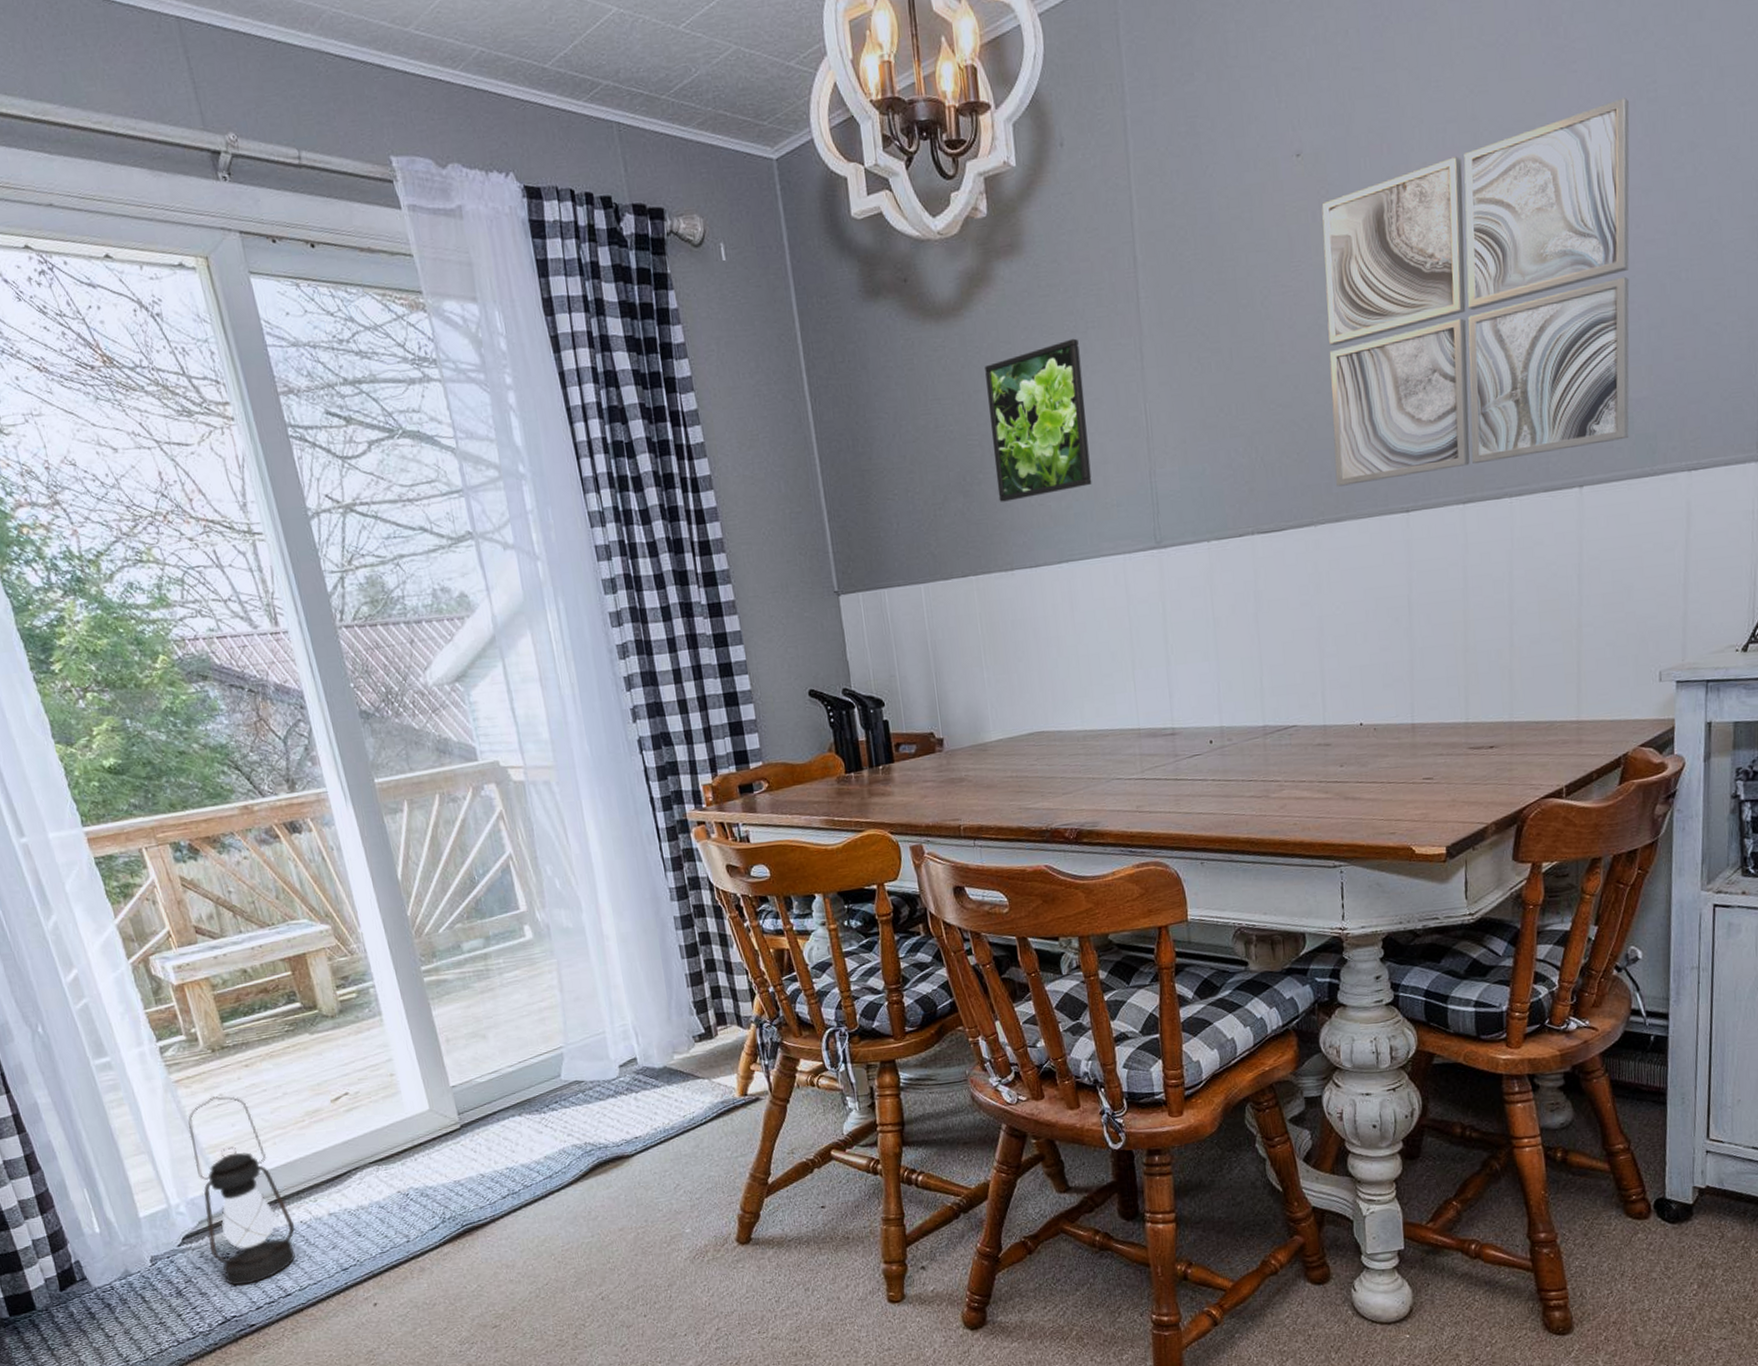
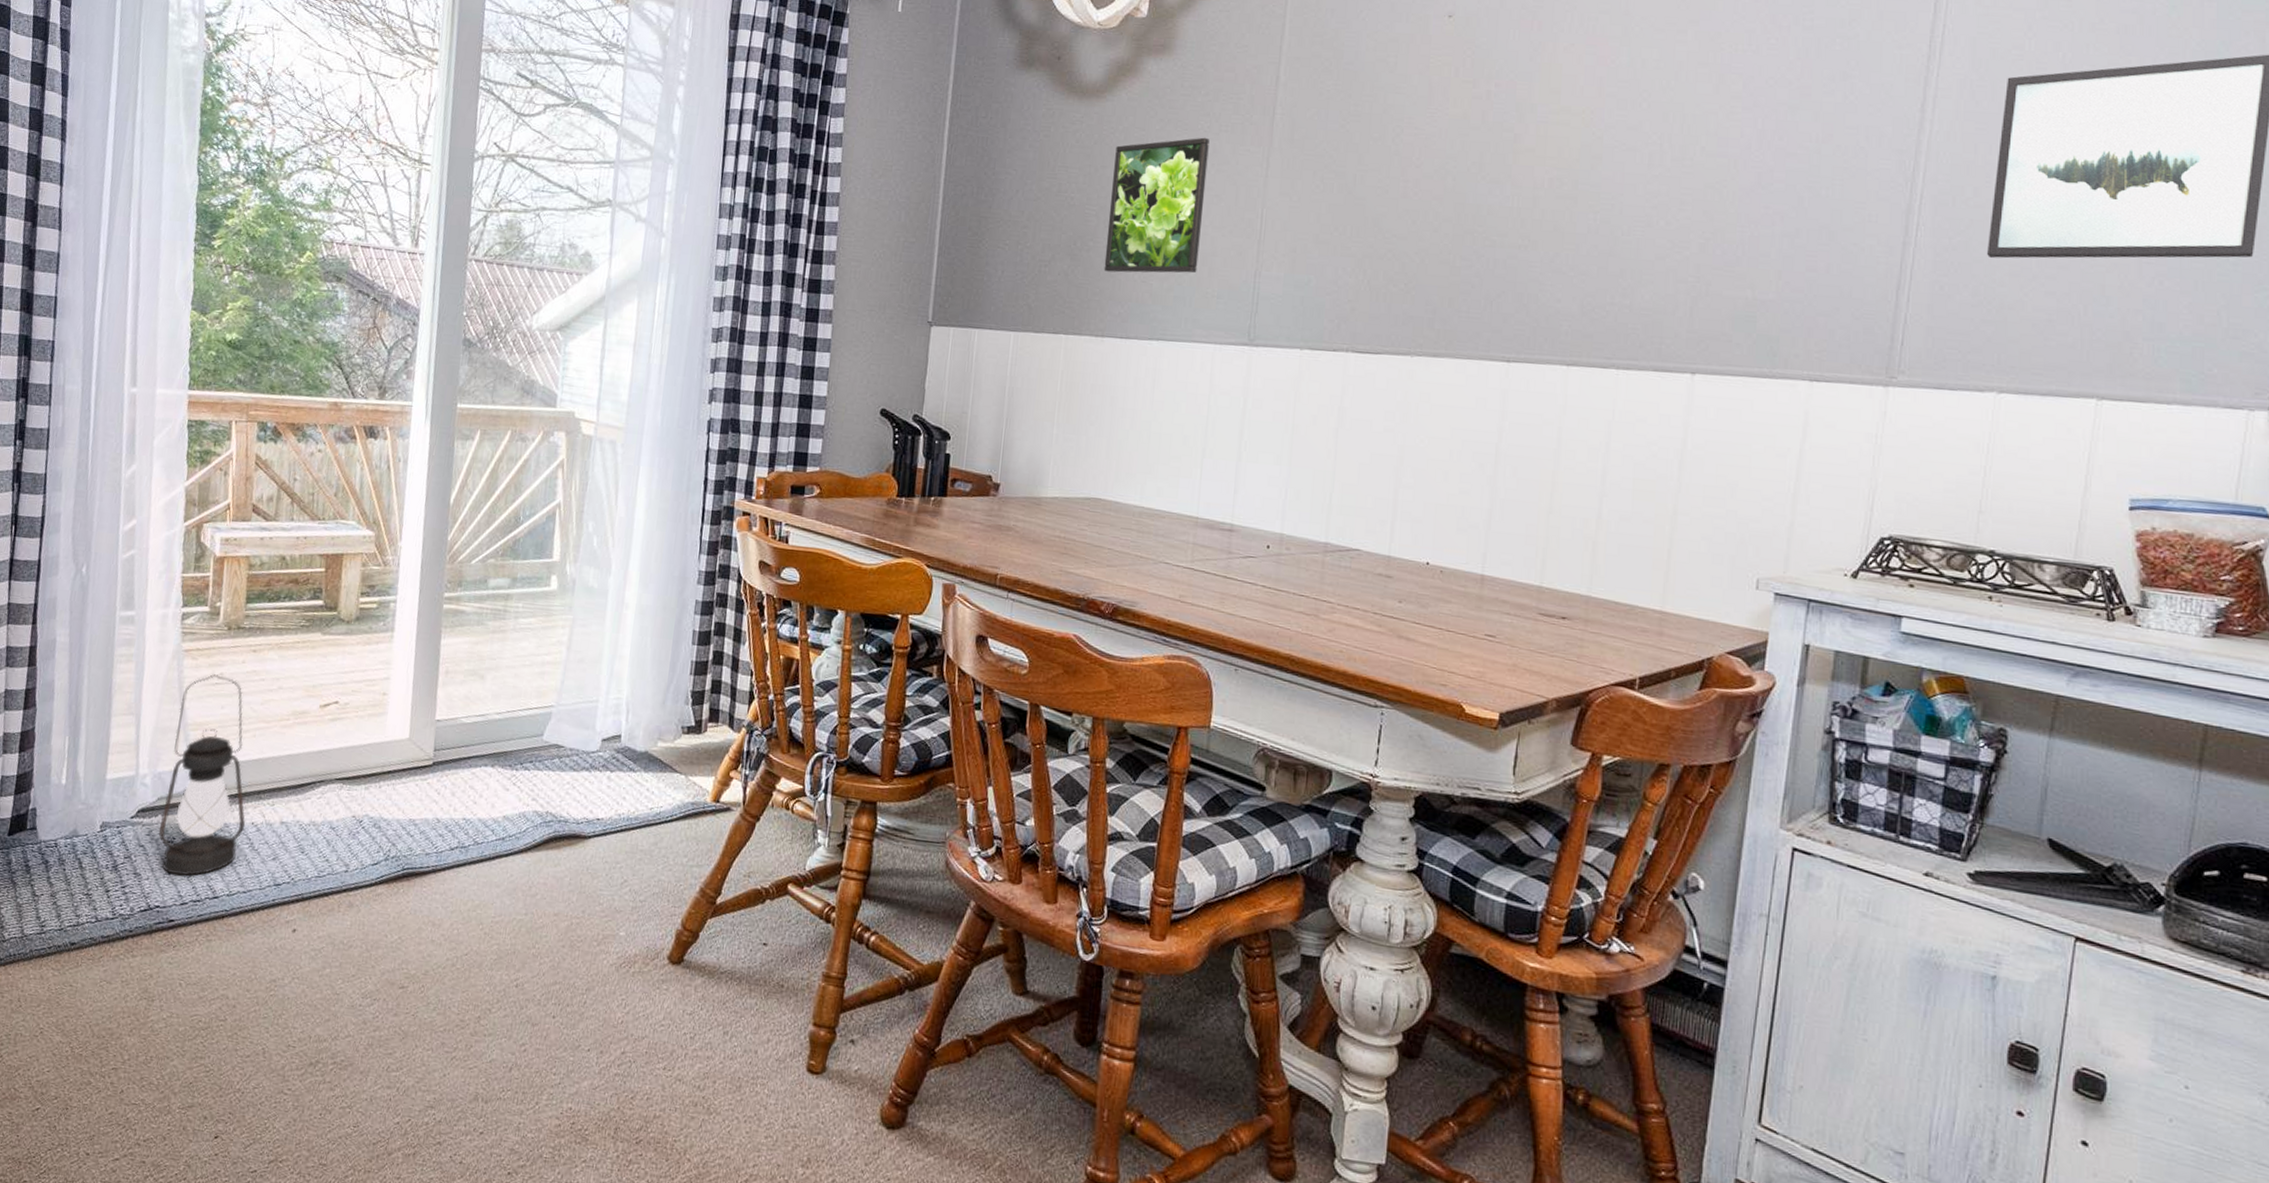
wall art: present [1321,97,1630,487] -> none [1439,21,1783,337]

